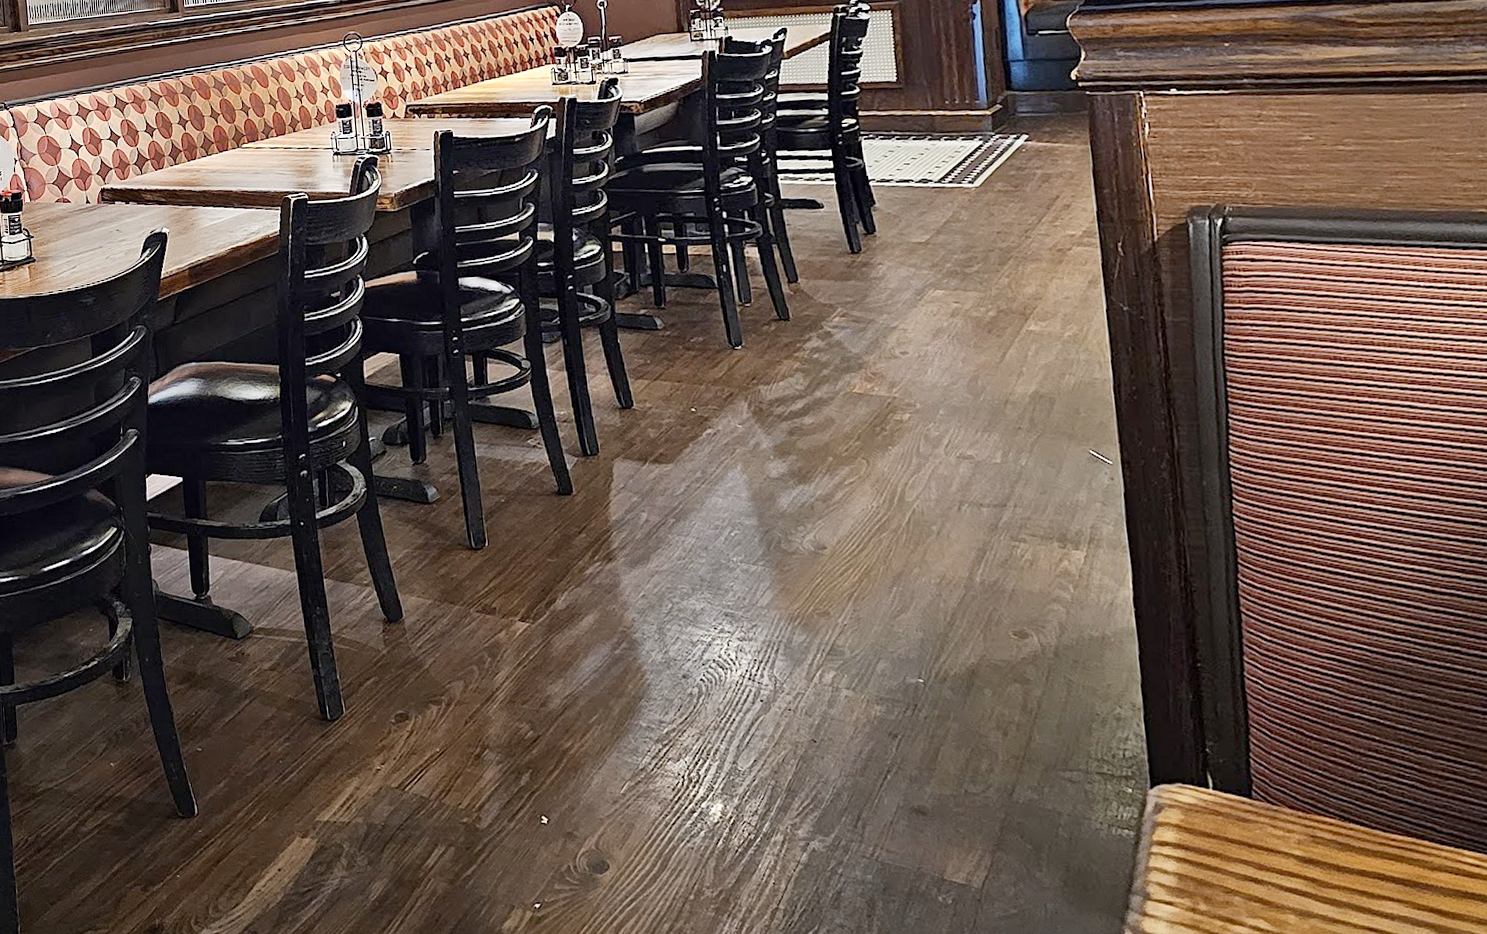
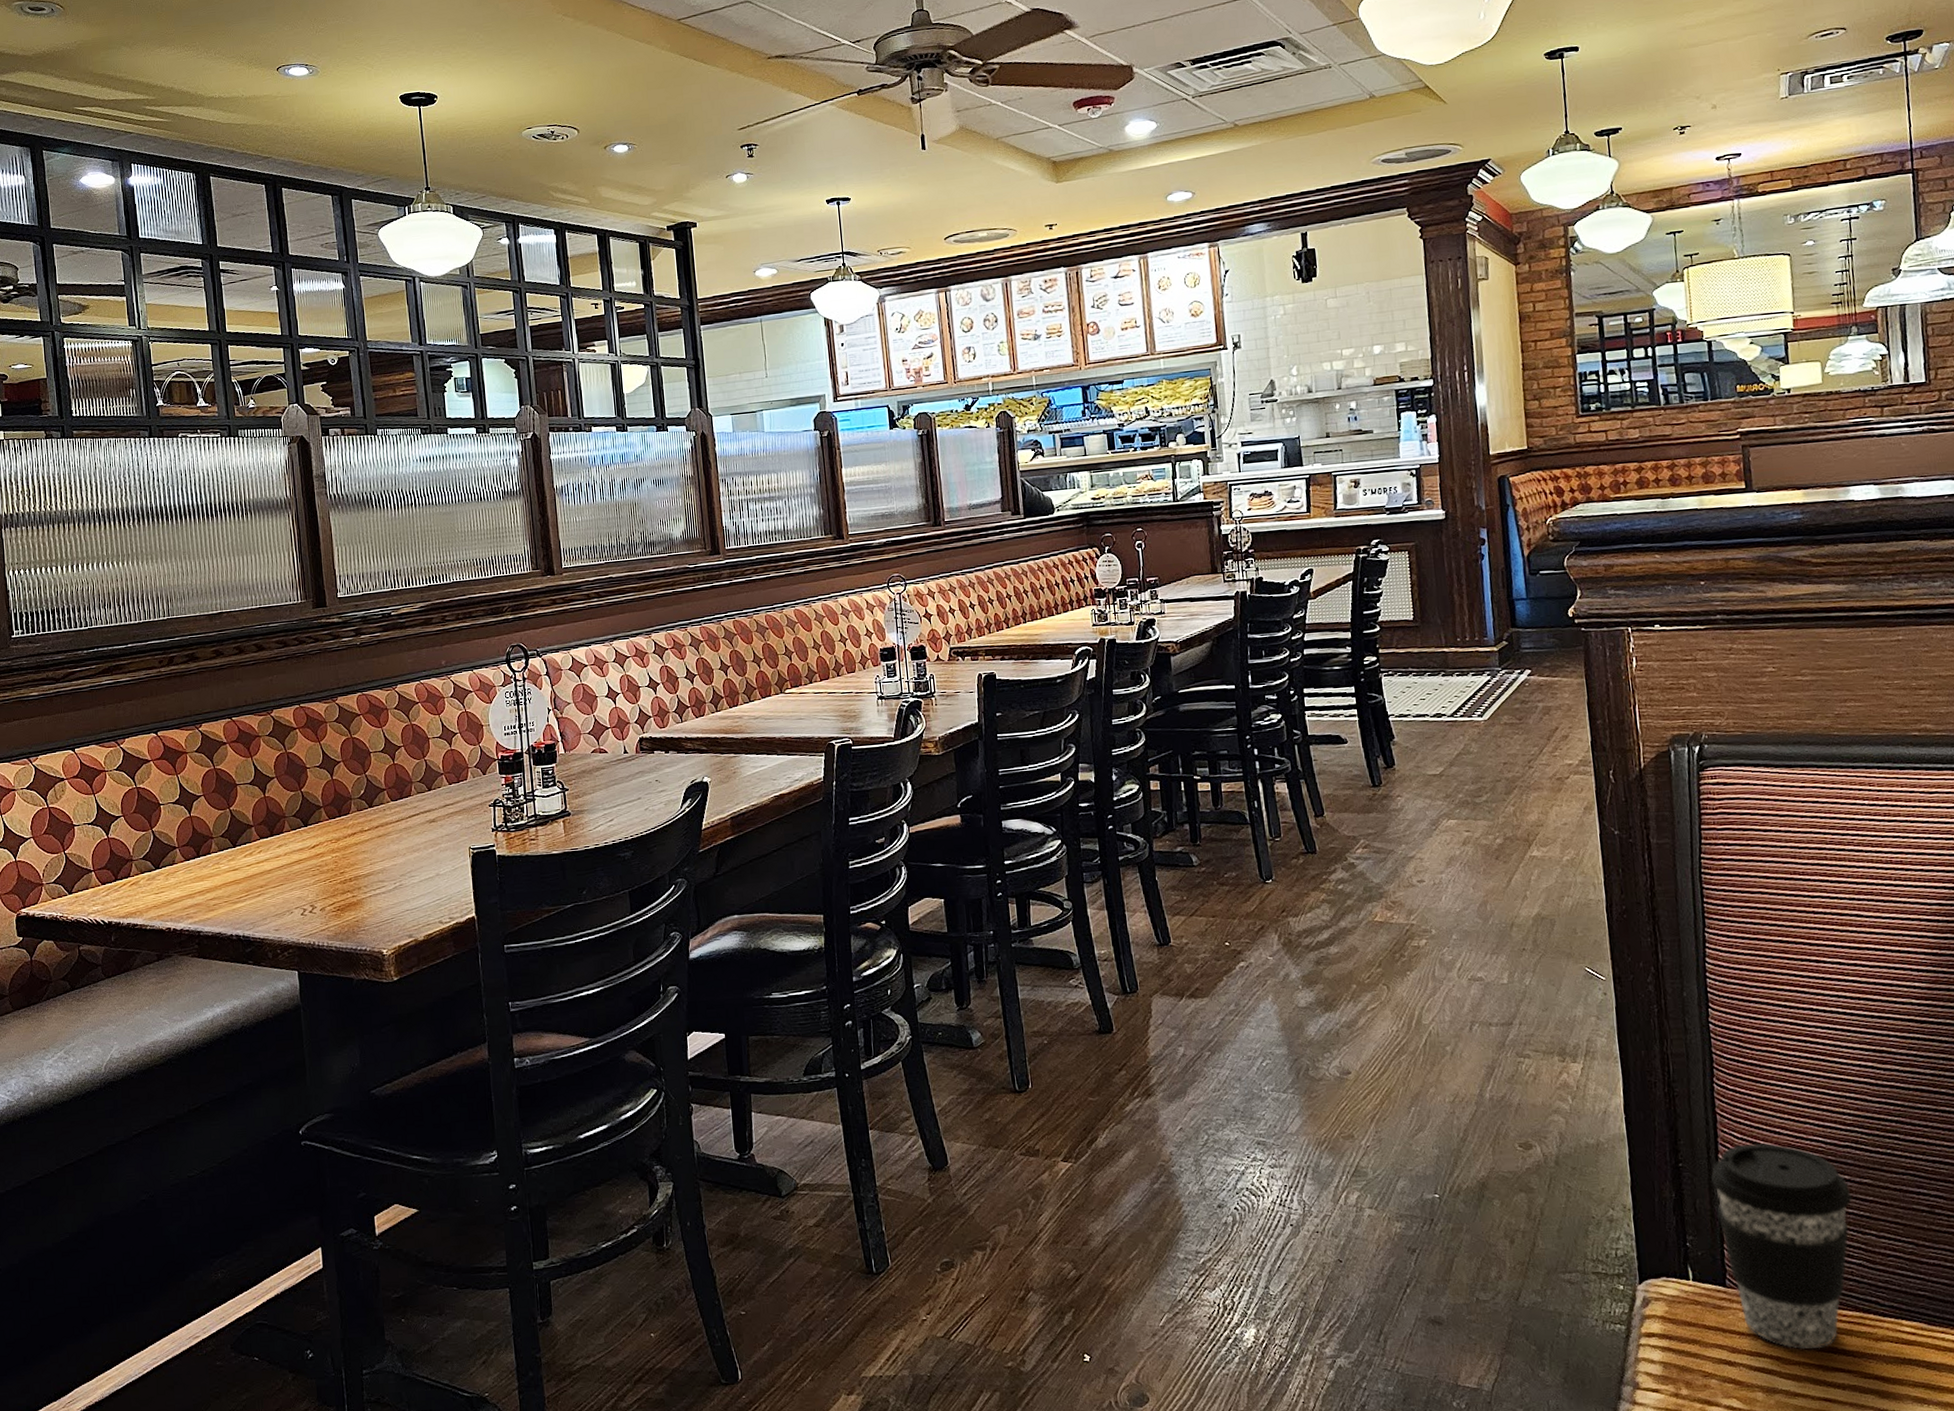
coffee cup: none [1235,647,1403,874] -> present [1711,1142,1852,1349]

